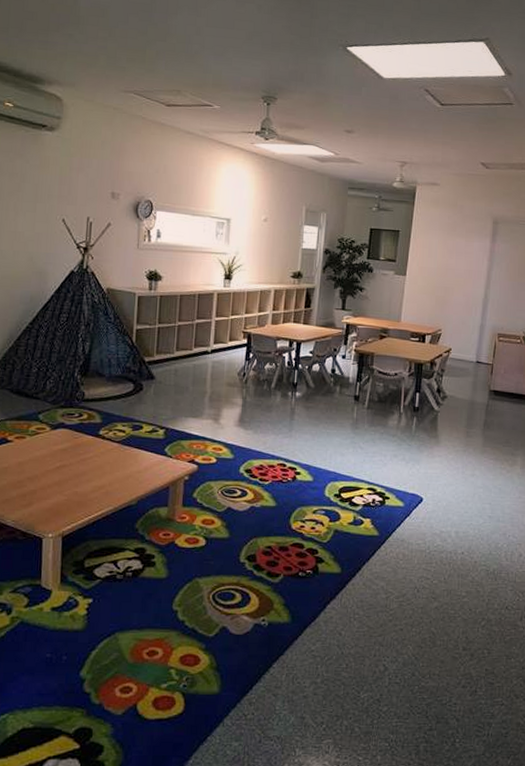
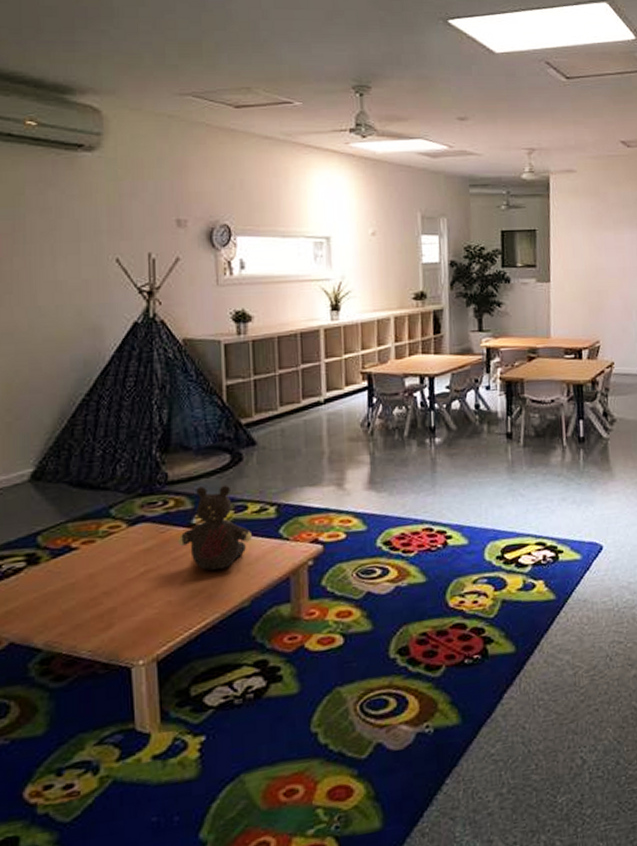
teddy bear: none [87,406,144,473] -> present [178,484,252,570]

